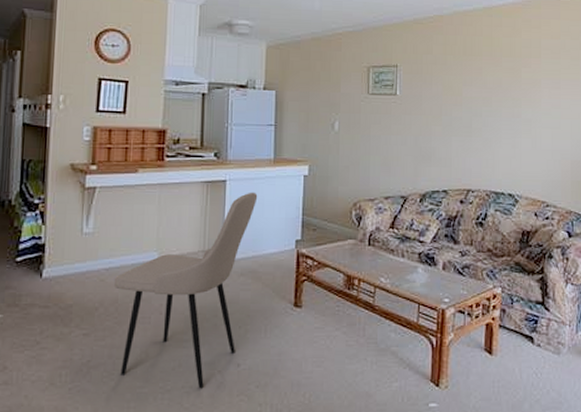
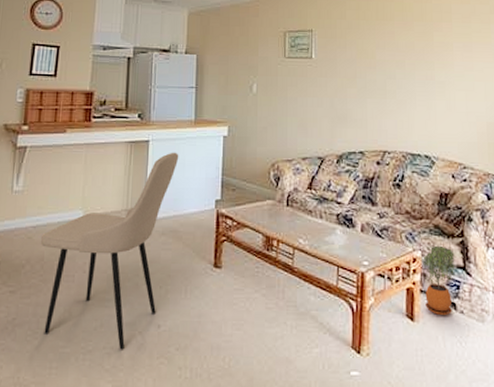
potted plant: none [501,283,534,349] -> present [422,247,456,316]

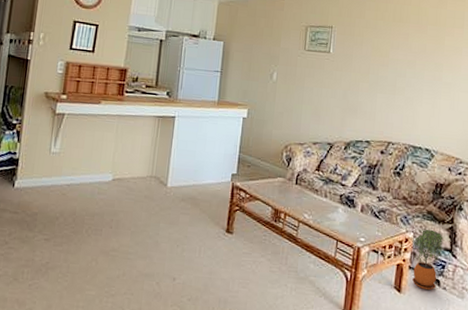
dining chair: present [40,152,179,350] -> none [73,128,202,297]

